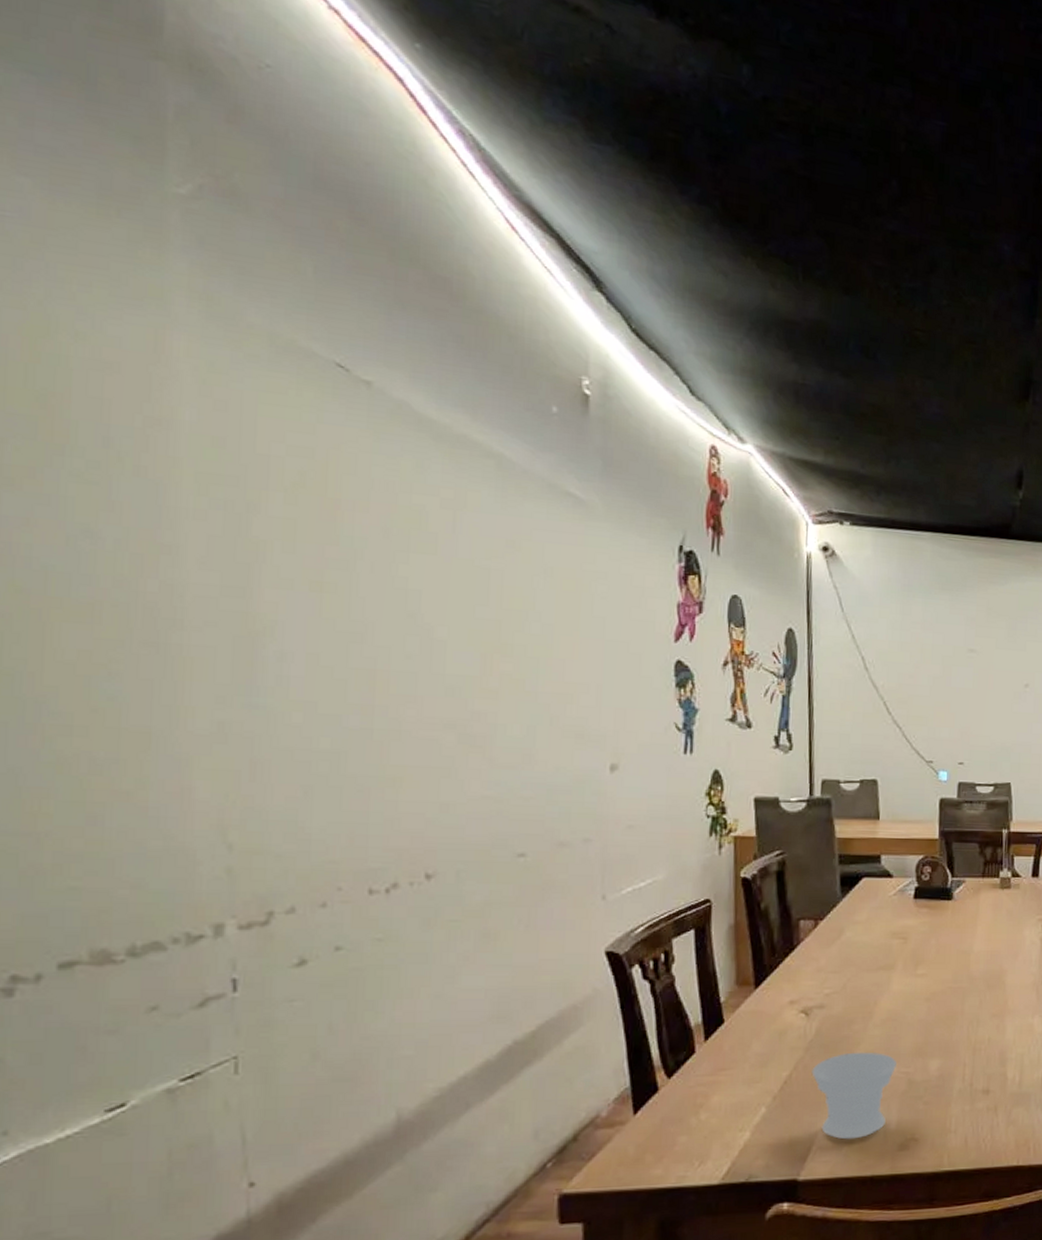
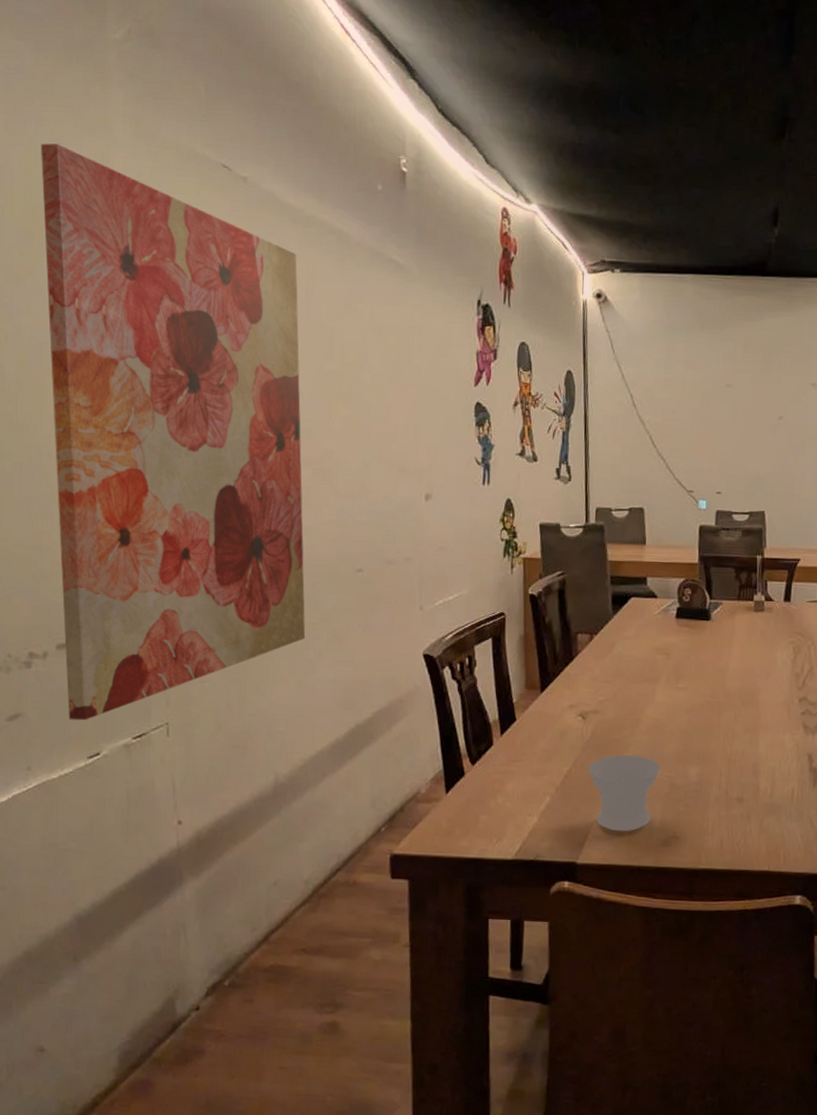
wall art: none [54,310,445,1063] -> present [41,143,306,721]

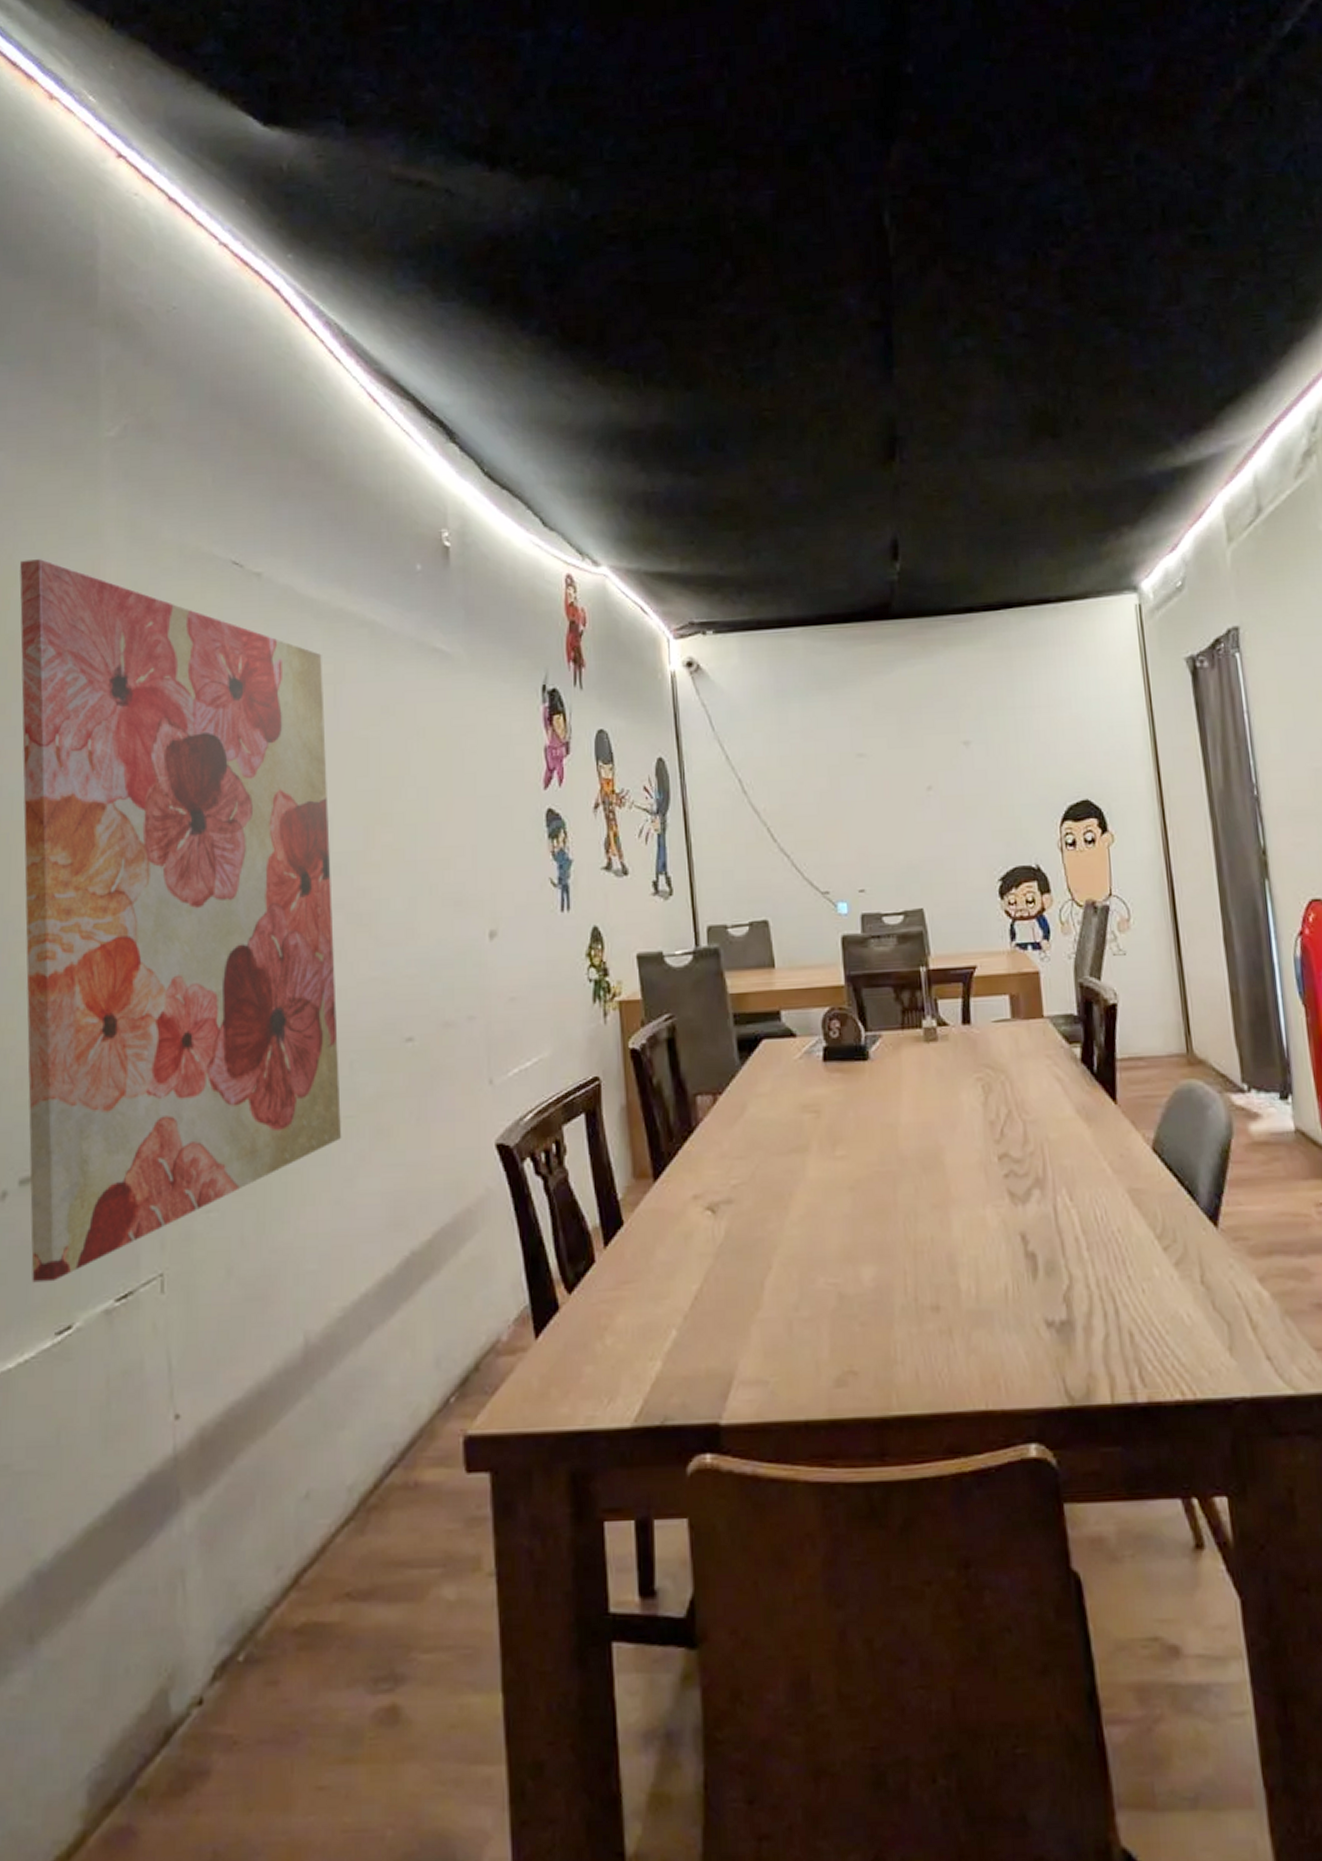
cup: present [588,754,660,832] -> none [724,1257,822,1372]

